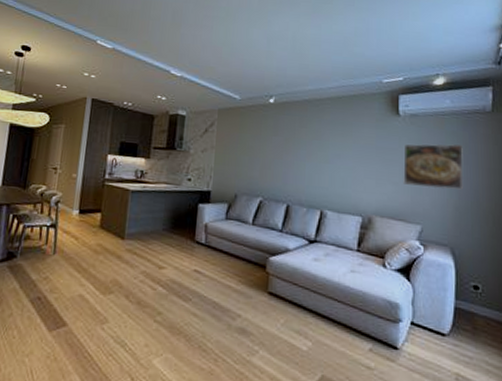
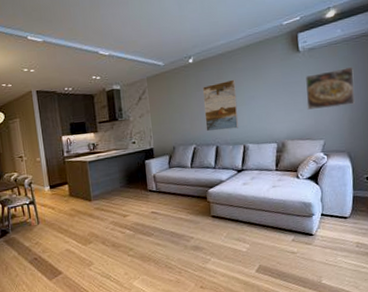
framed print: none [277,130,320,189] -> present [202,79,239,132]

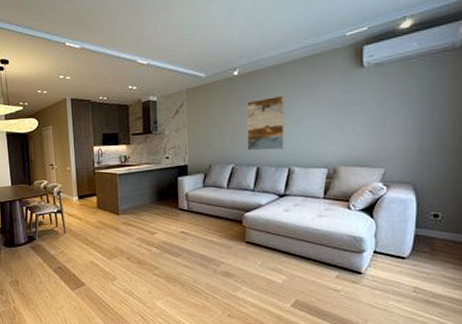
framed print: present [306,67,356,110] -> none [367,87,429,133]

